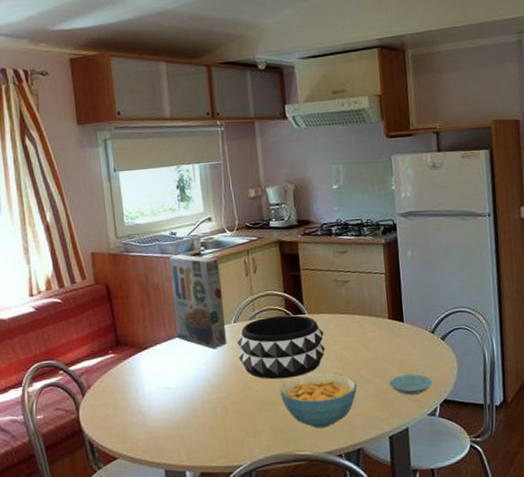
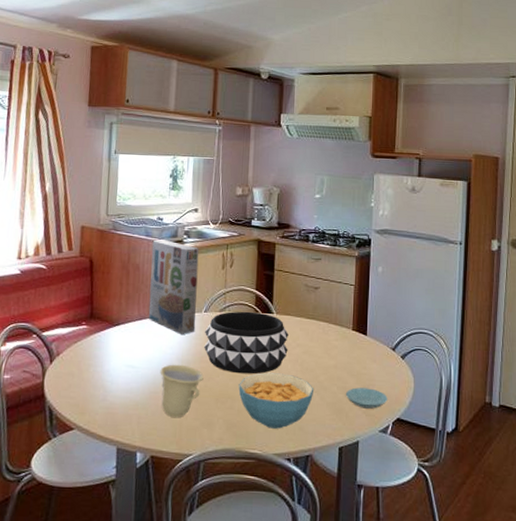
cup: none [197,378,243,432] -> present [160,364,204,417]

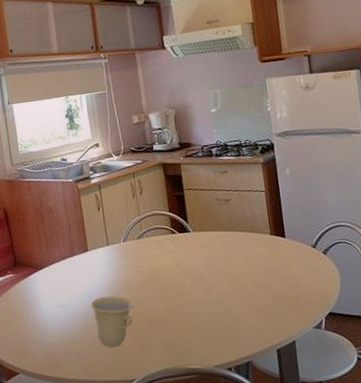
cereal box: present [148,240,199,334] -> none [60,179,118,267]
decorative bowl: present [204,311,289,375] -> none [127,233,211,296]
cereal bowl: present [238,373,315,429] -> none [169,288,243,343]
saucer: present [346,387,388,409] -> none [275,288,317,309]

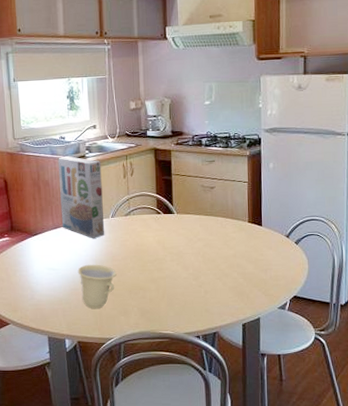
cereal box: none [60,179,118,267] -> present [58,156,105,238]

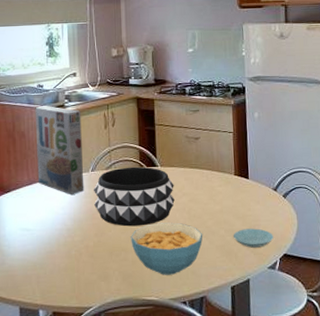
cup: present [77,264,117,308] -> none [54,223,96,274]
decorative bowl: none [114,213,190,268] -> present [94,166,175,227]
cereal bowl: none [148,265,217,312] -> present [131,222,203,275]
saucer: none [246,272,285,290] -> present [234,228,274,248]

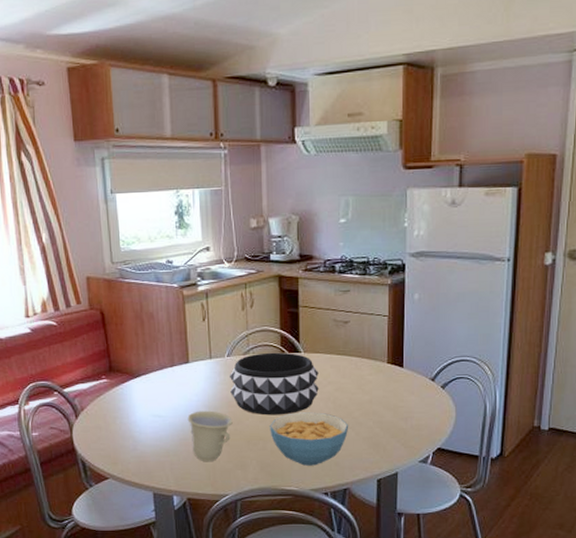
cereal box: present [35,106,84,194] -> none [164,284,220,381]
cup: none [54,223,96,274] -> present [187,410,233,461]
saucer: present [234,228,274,248] -> none [383,420,427,441]

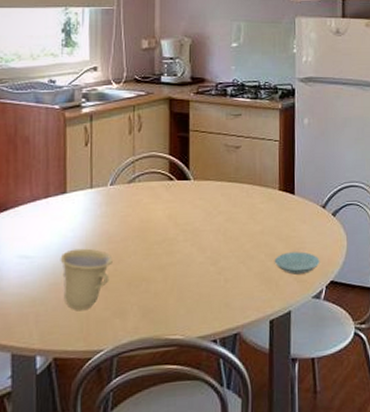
decorative bowl: present [230,352,319,416] -> none [112,180,209,252]
cereal bowl: present [270,412,349,466] -> none [154,246,240,309]
saucer: none [383,420,427,441] -> present [275,251,320,275]

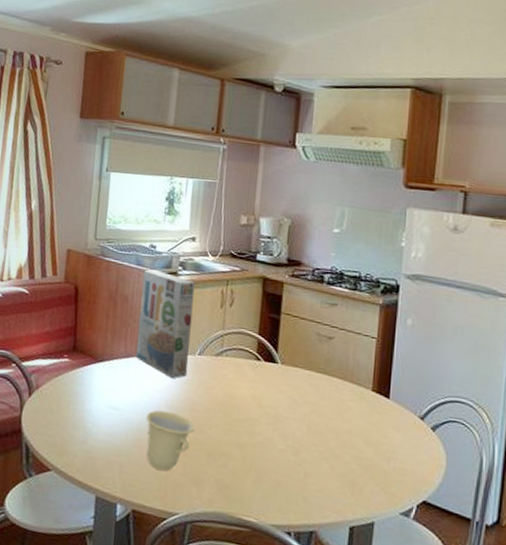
cereal box: none [42,105,101,213] -> present [135,269,196,378]
saucer: present [275,251,320,275] -> none [361,458,412,487]

